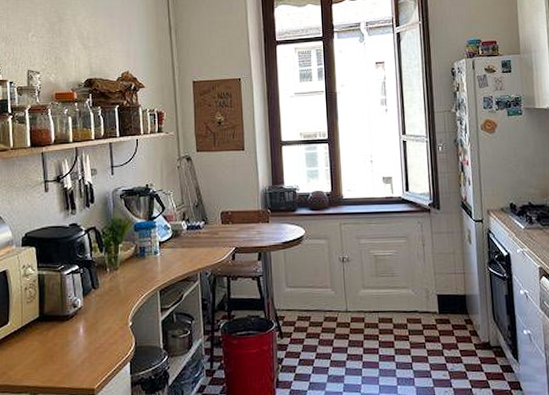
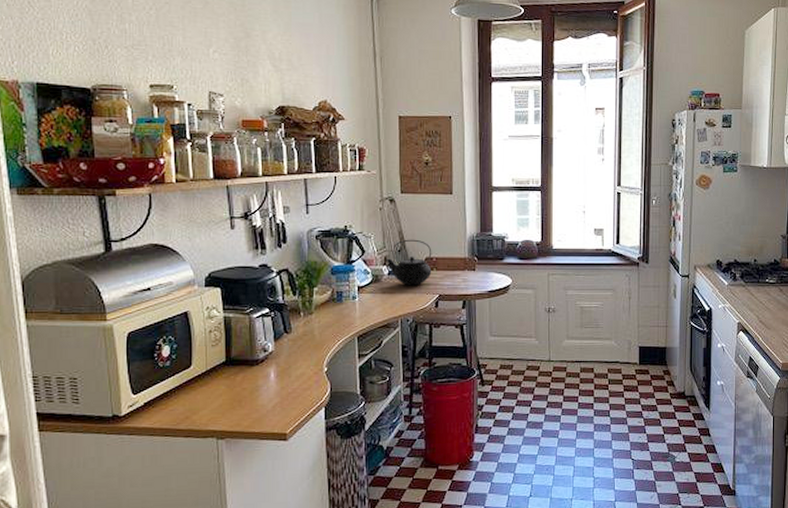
teapot: none [184,194,228,240] -> present [386,239,432,286]

